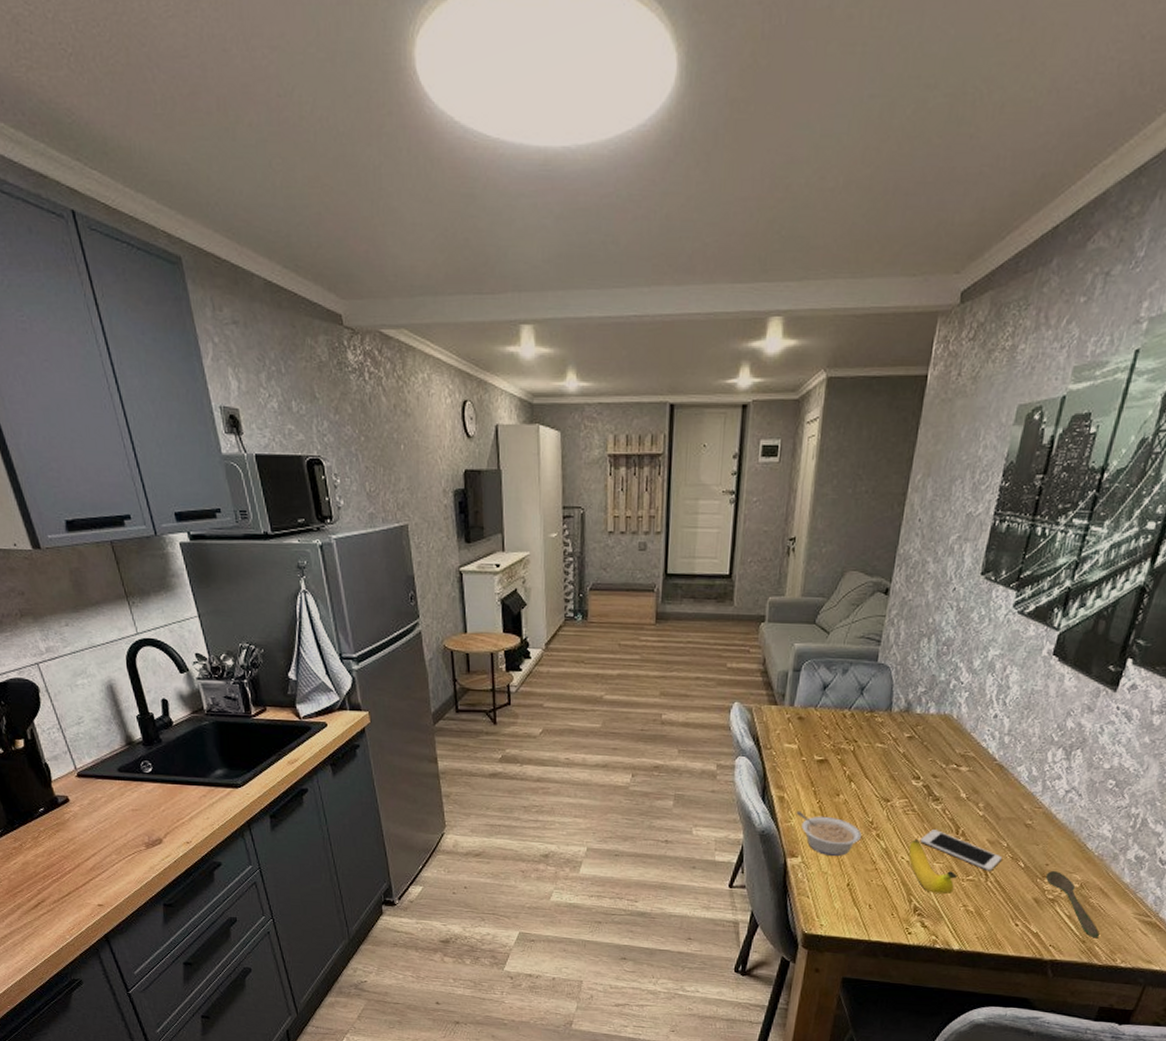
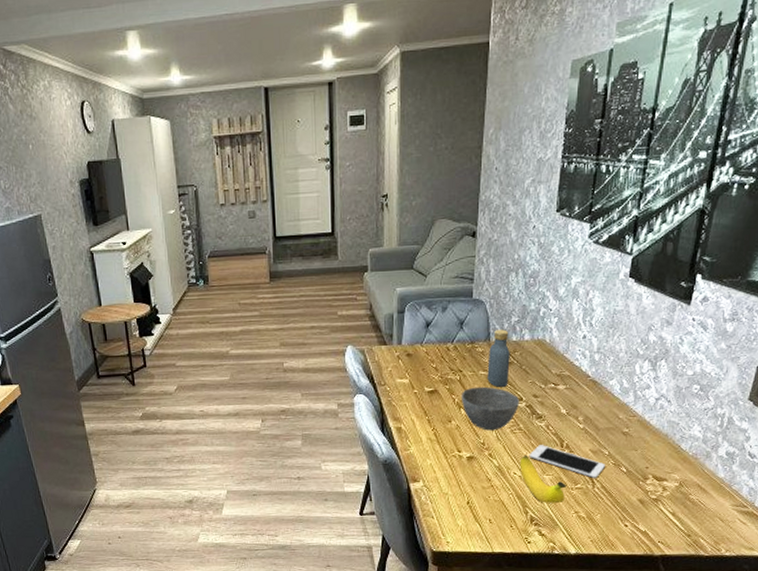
legume: present [796,810,861,856] -> none [414,439,475,477]
bowl: none [852,760,917,810] -> present [461,386,520,431]
vodka: none [883,699,914,763] -> present [487,329,510,387]
spoon: present [1045,870,1100,938] -> none [647,472,702,532]

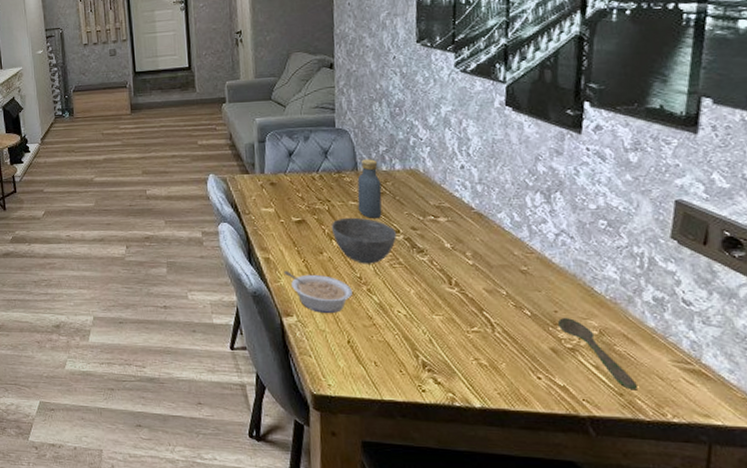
legume: none [414,439,475,477] -> present [283,270,352,313]
banana: present [519,456,567,504] -> none [403,293,462,348]
cell phone: present [529,445,605,479] -> none [413,281,504,322]
spoon: none [647,472,702,532] -> present [557,317,637,391]

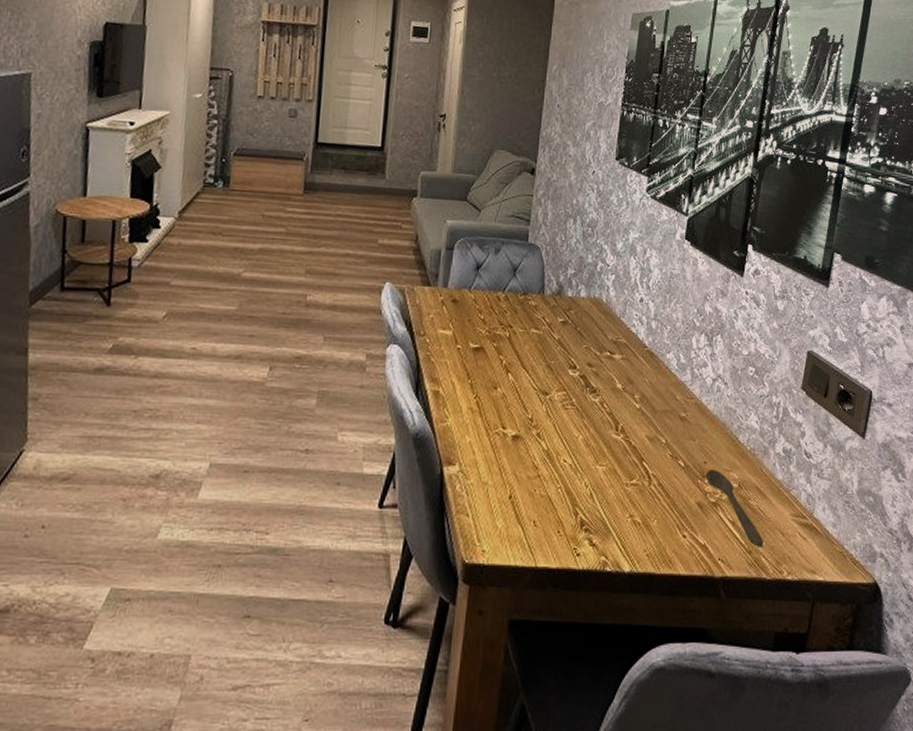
legume: present [283,270,352,313] -> none [452,408,521,461]
bowl: present [331,217,397,264] -> none [509,347,574,404]
vodka: present [357,159,382,218] -> none [539,282,565,350]

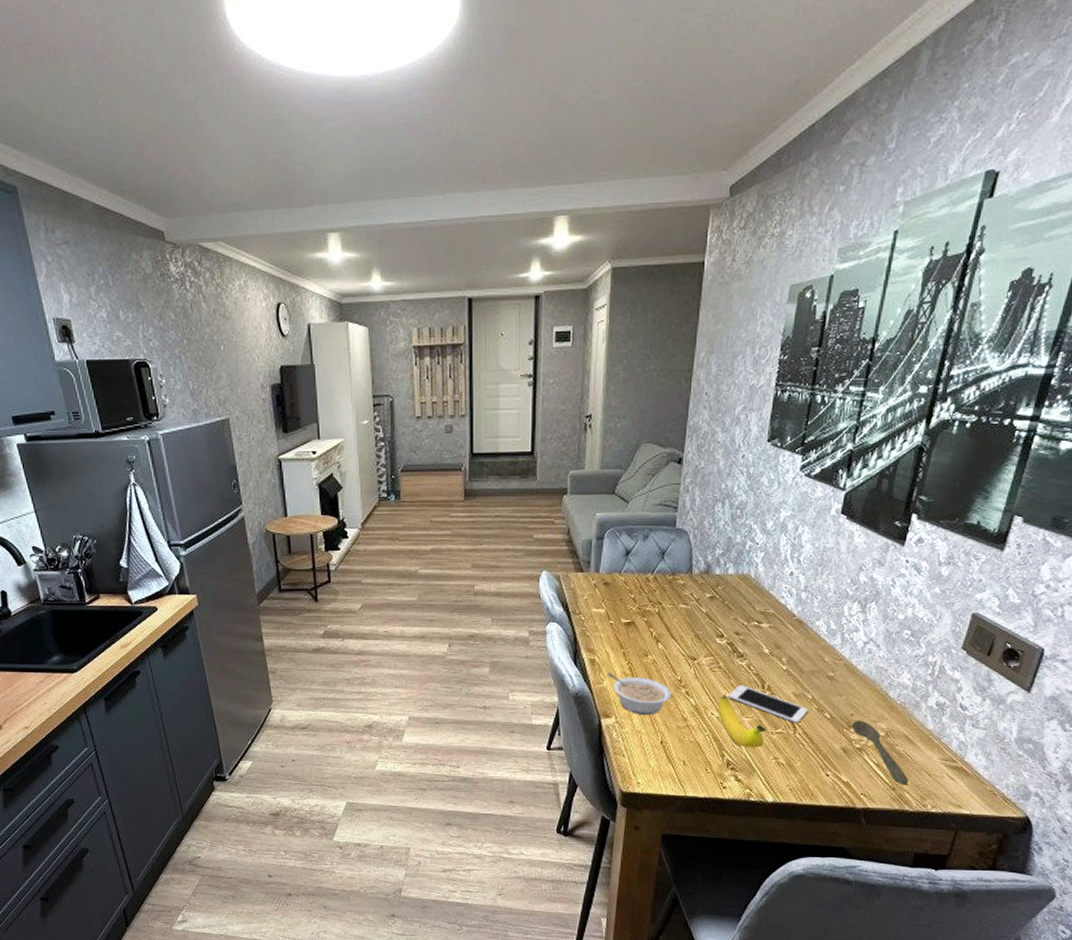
legume: none [452,408,521,461] -> present [607,672,671,715]
banana: none [570,438,622,504] -> present [717,696,767,748]
cell phone: none [581,426,662,474] -> present [728,685,808,724]

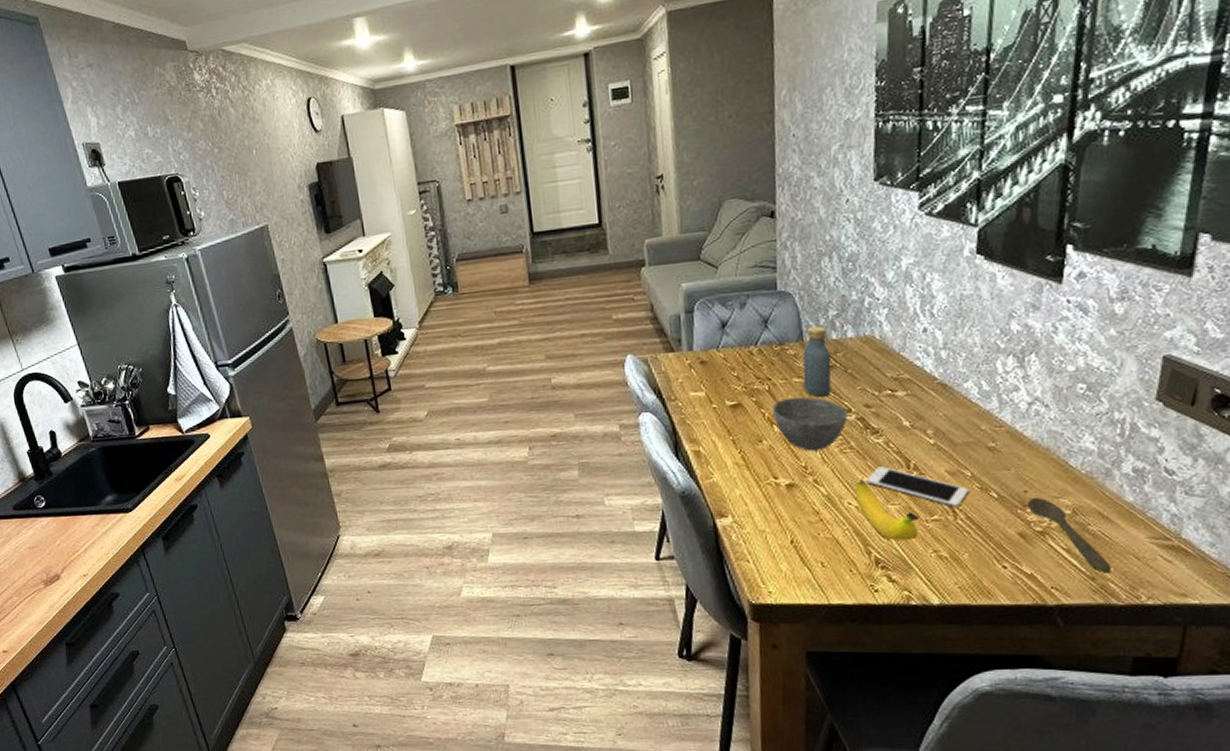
legume: present [607,672,671,715] -> none [716,464,796,511]
bowl: none [659,621,721,668] -> present [771,396,849,451]
vodka: none [687,562,713,622] -> present [802,326,832,397]

